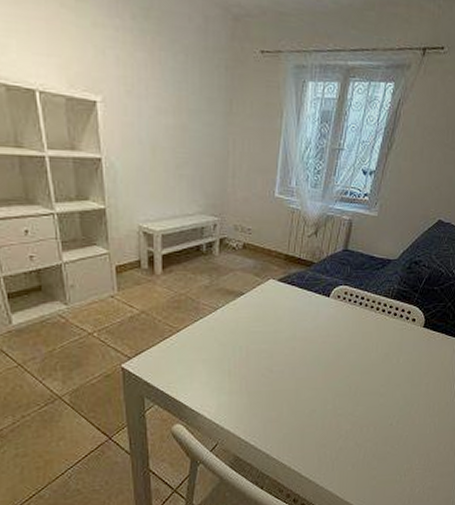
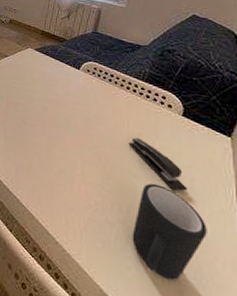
stapler: none [376,358,424,399] -> present [128,137,188,192]
mug: none [377,397,435,474] -> present [132,183,207,281]

